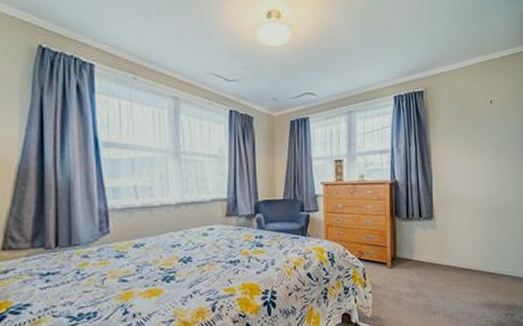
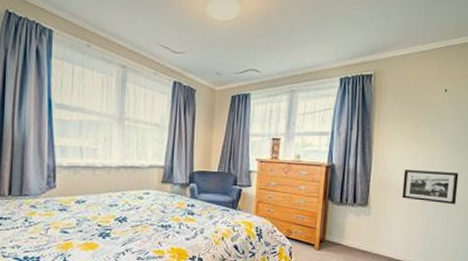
picture frame: none [463,179,513,210] -> present [402,170,459,205]

